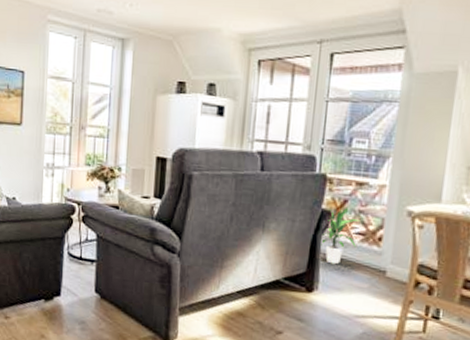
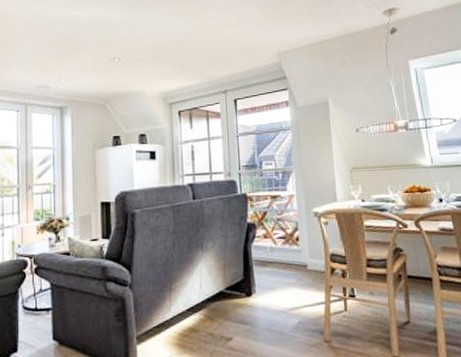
indoor plant: present [321,208,360,265] -> none [251,218,280,268]

